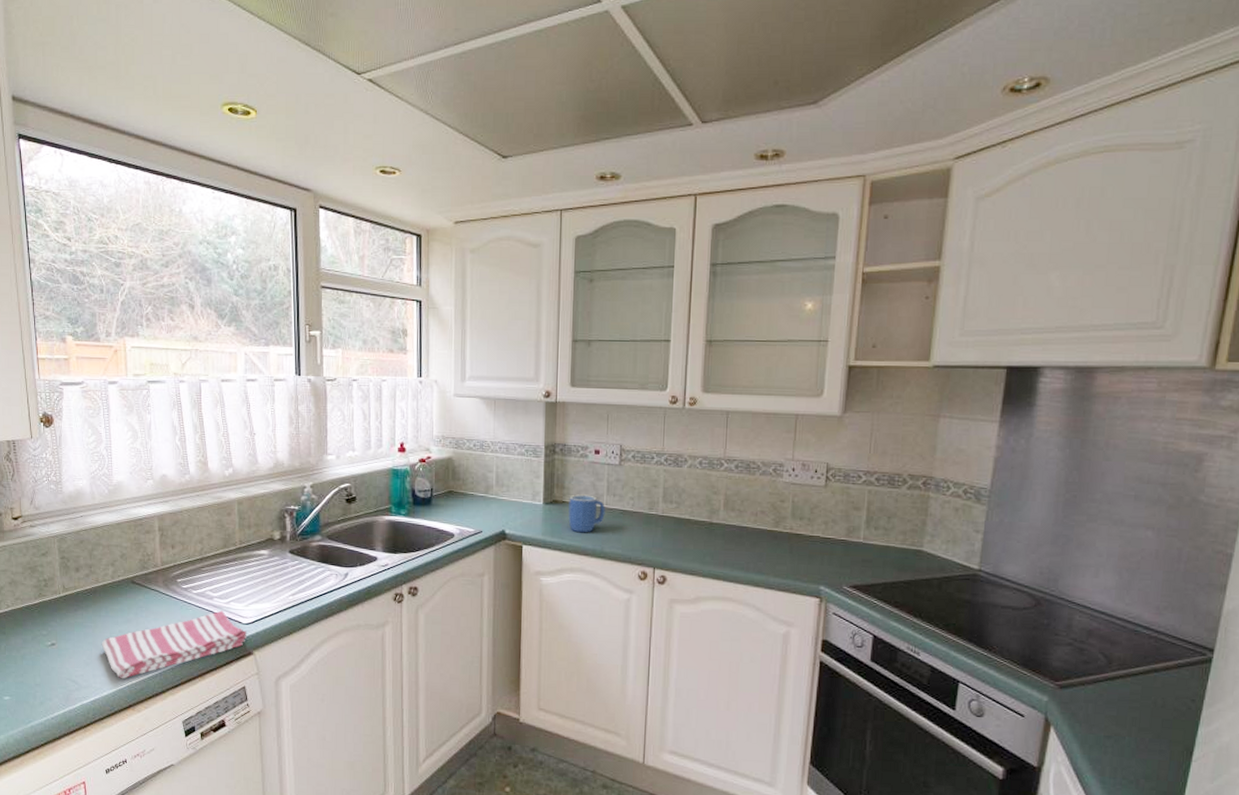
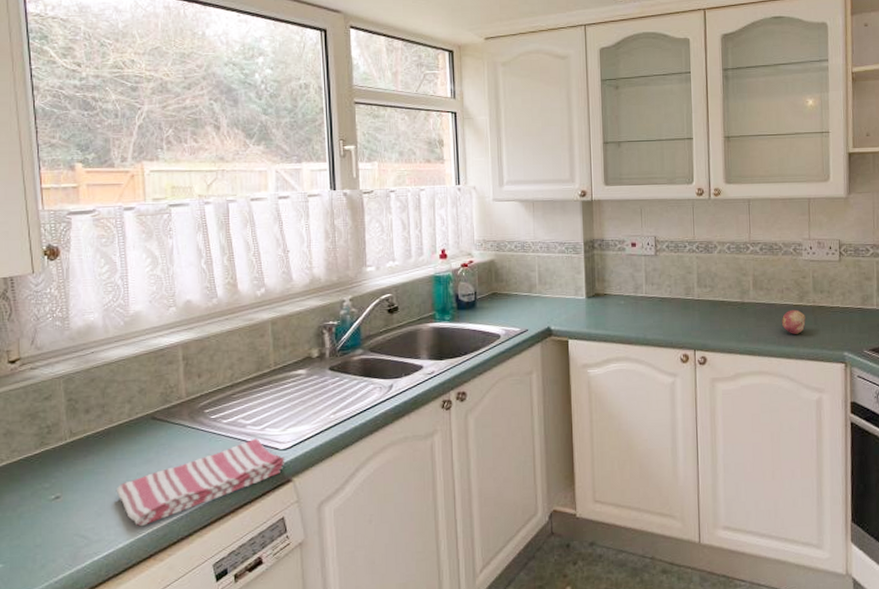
mug: present [568,494,605,533] -> none [610,286,645,323]
fruit: none [752,535,780,562] -> present [781,309,806,334]

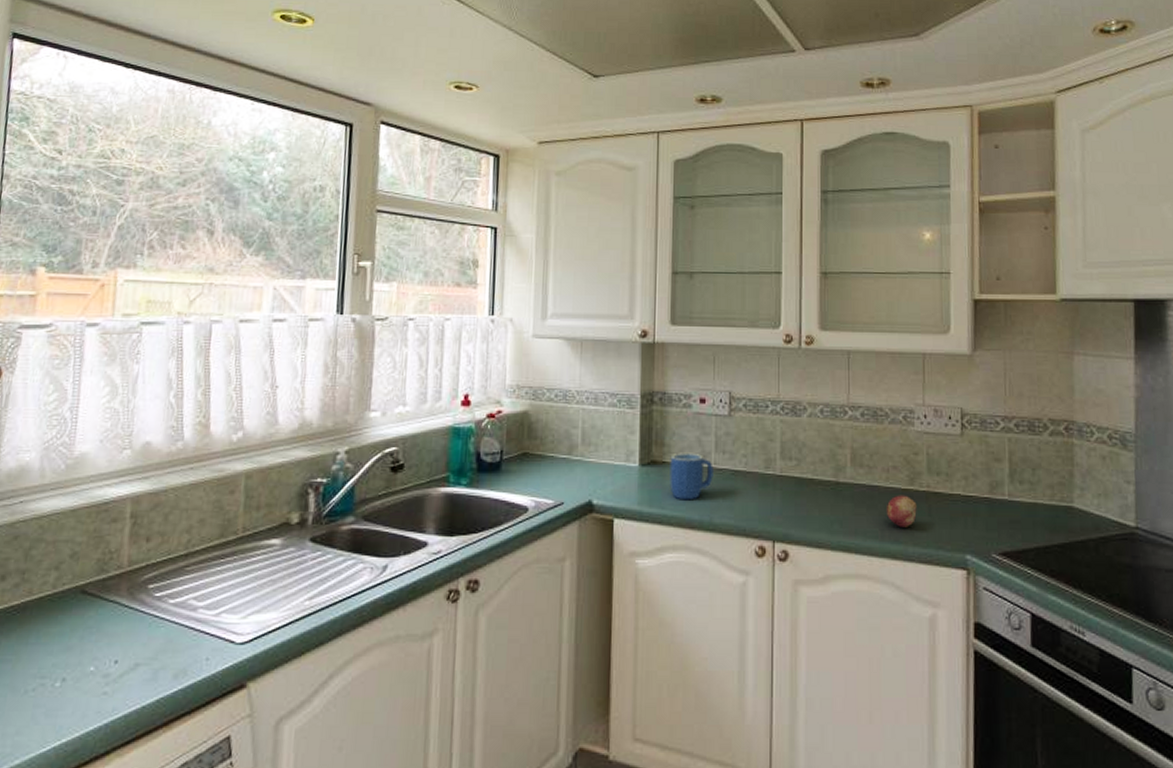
dish towel: present [116,438,285,526] -> none [22,626,242,736]
mug: none [610,286,645,323] -> present [669,452,714,501]

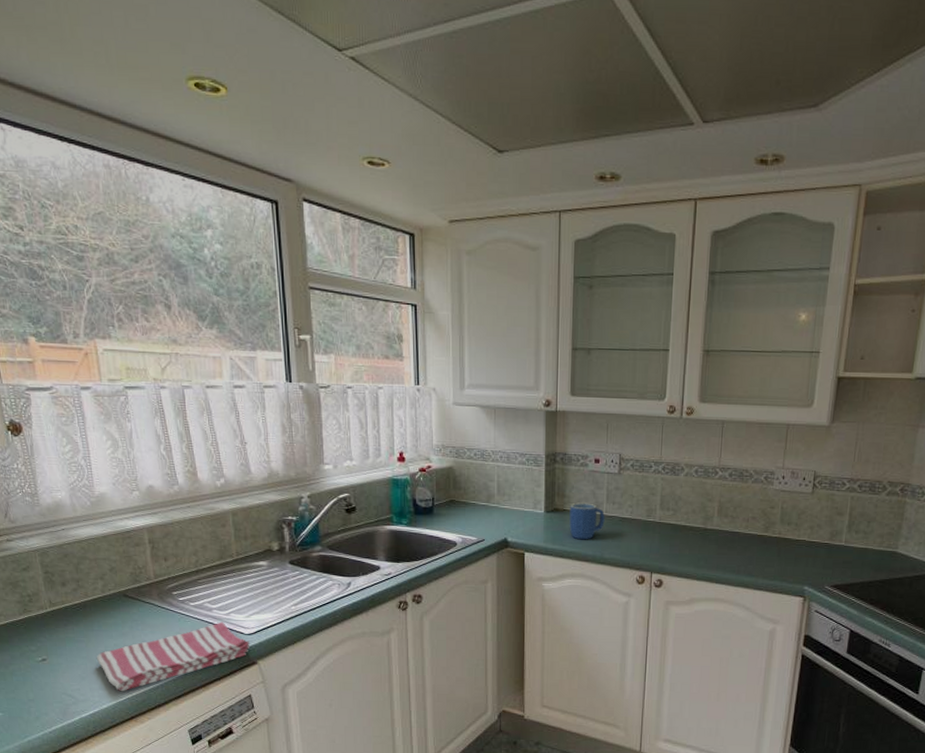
dish towel: none [22,626,242,736] -> present [96,622,250,691]
fruit: present [886,495,917,527] -> none [743,539,769,565]

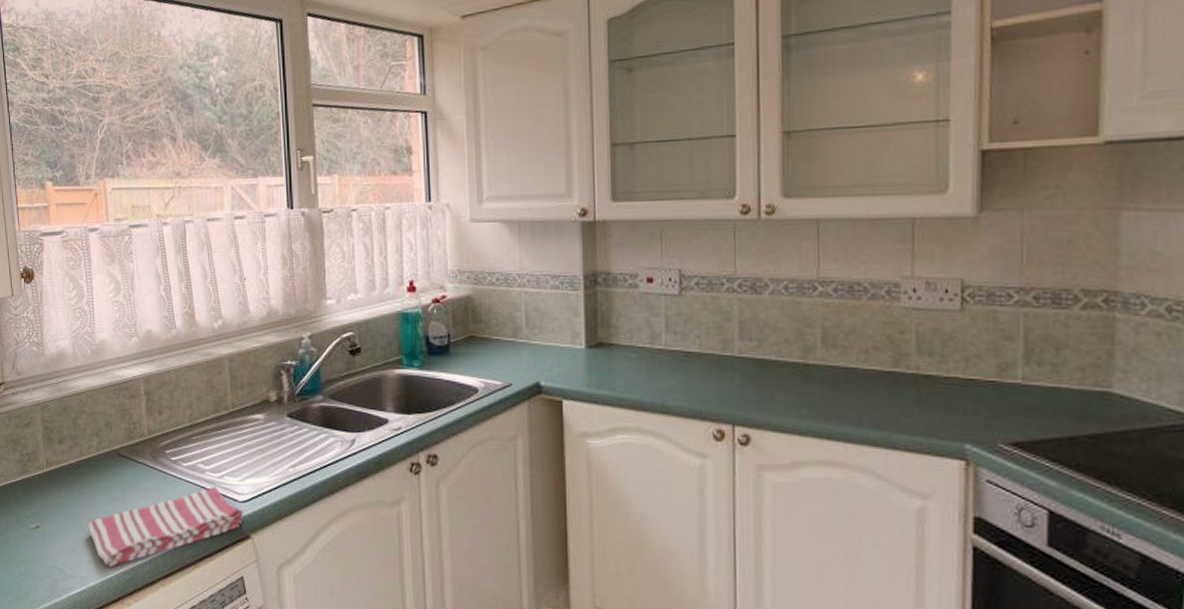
mug: present [569,502,605,540] -> none [618,334,665,383]

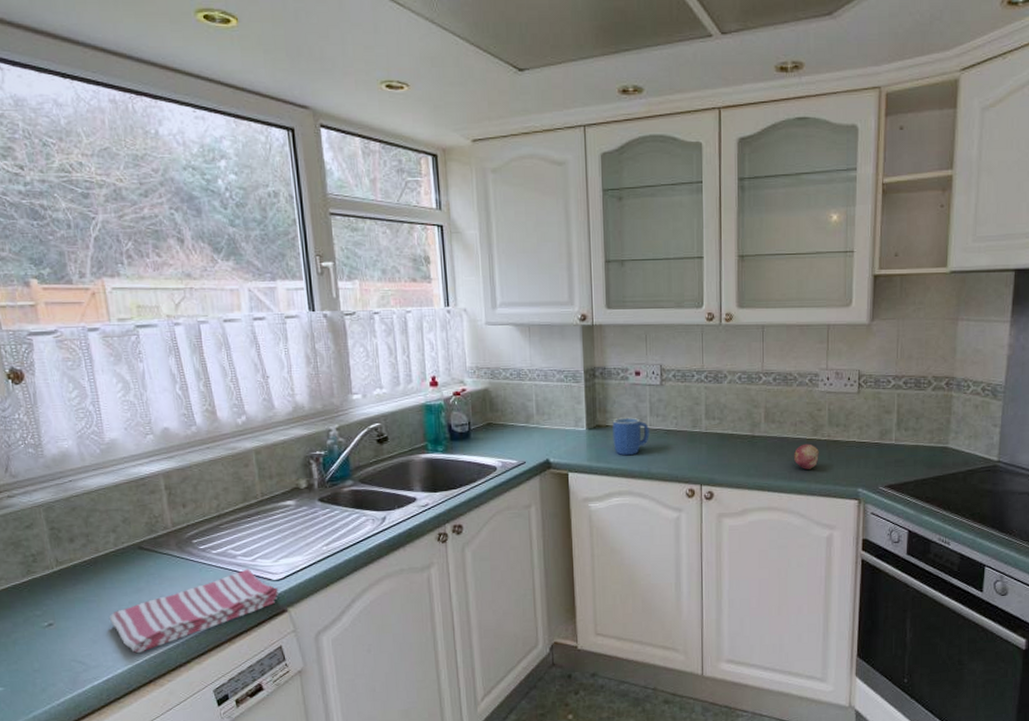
mug: none [618,334,665,383] -> present [612,417,649,456]
fruit: none [864,378,903,413] -> present [793,443,819,469]

